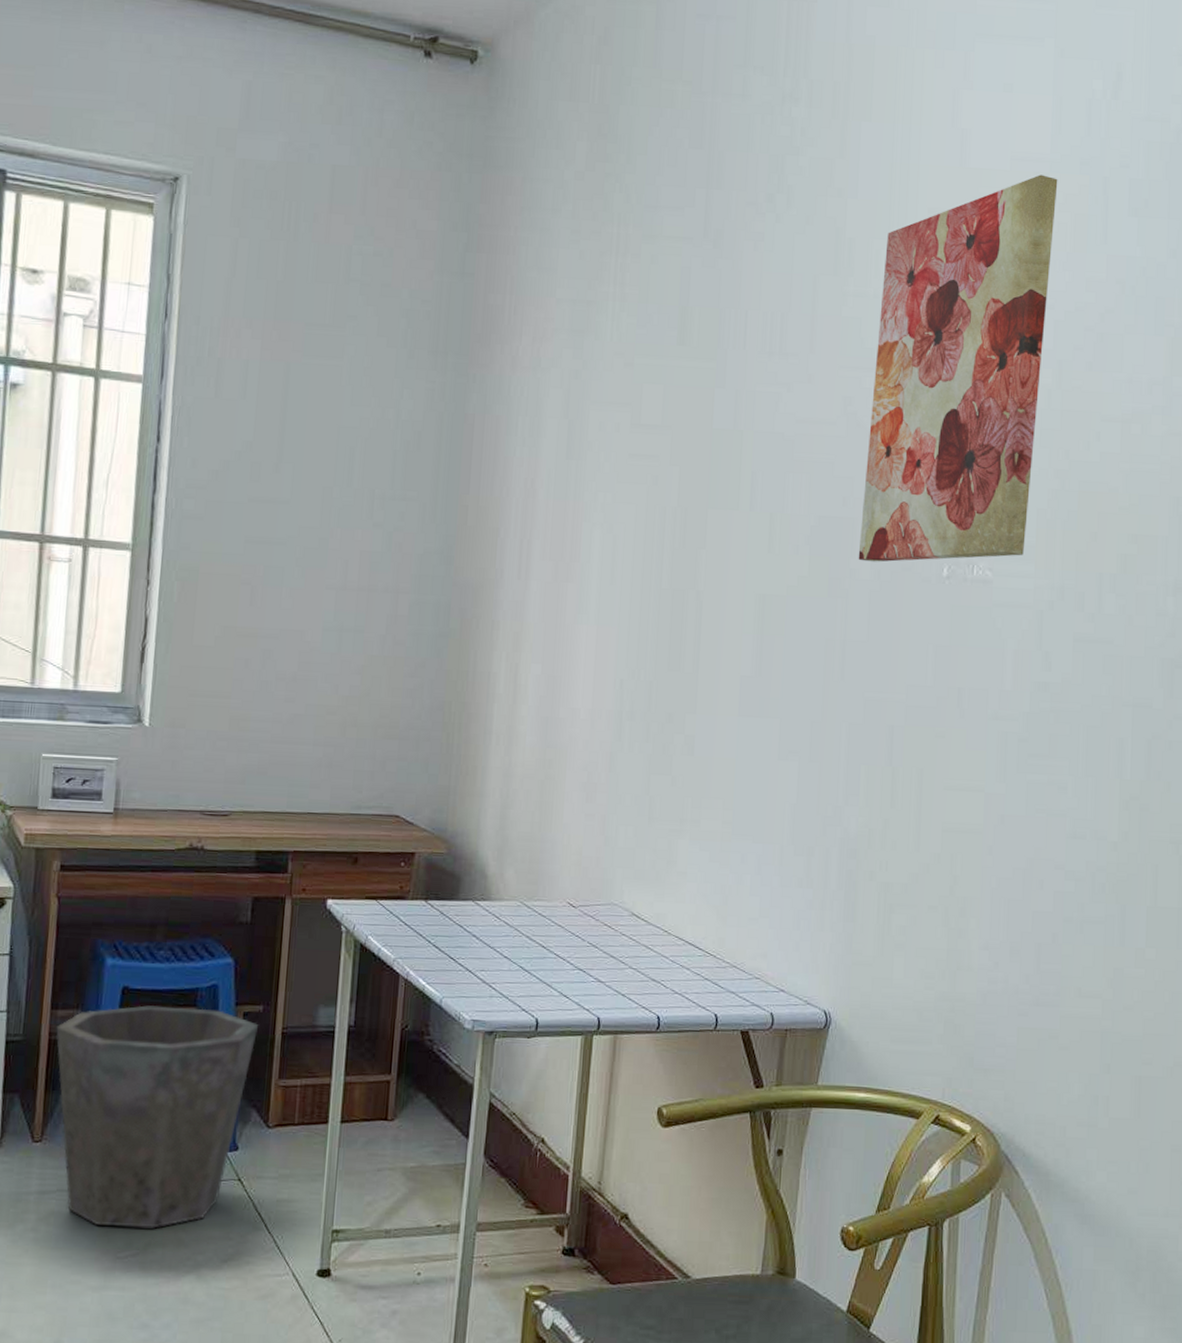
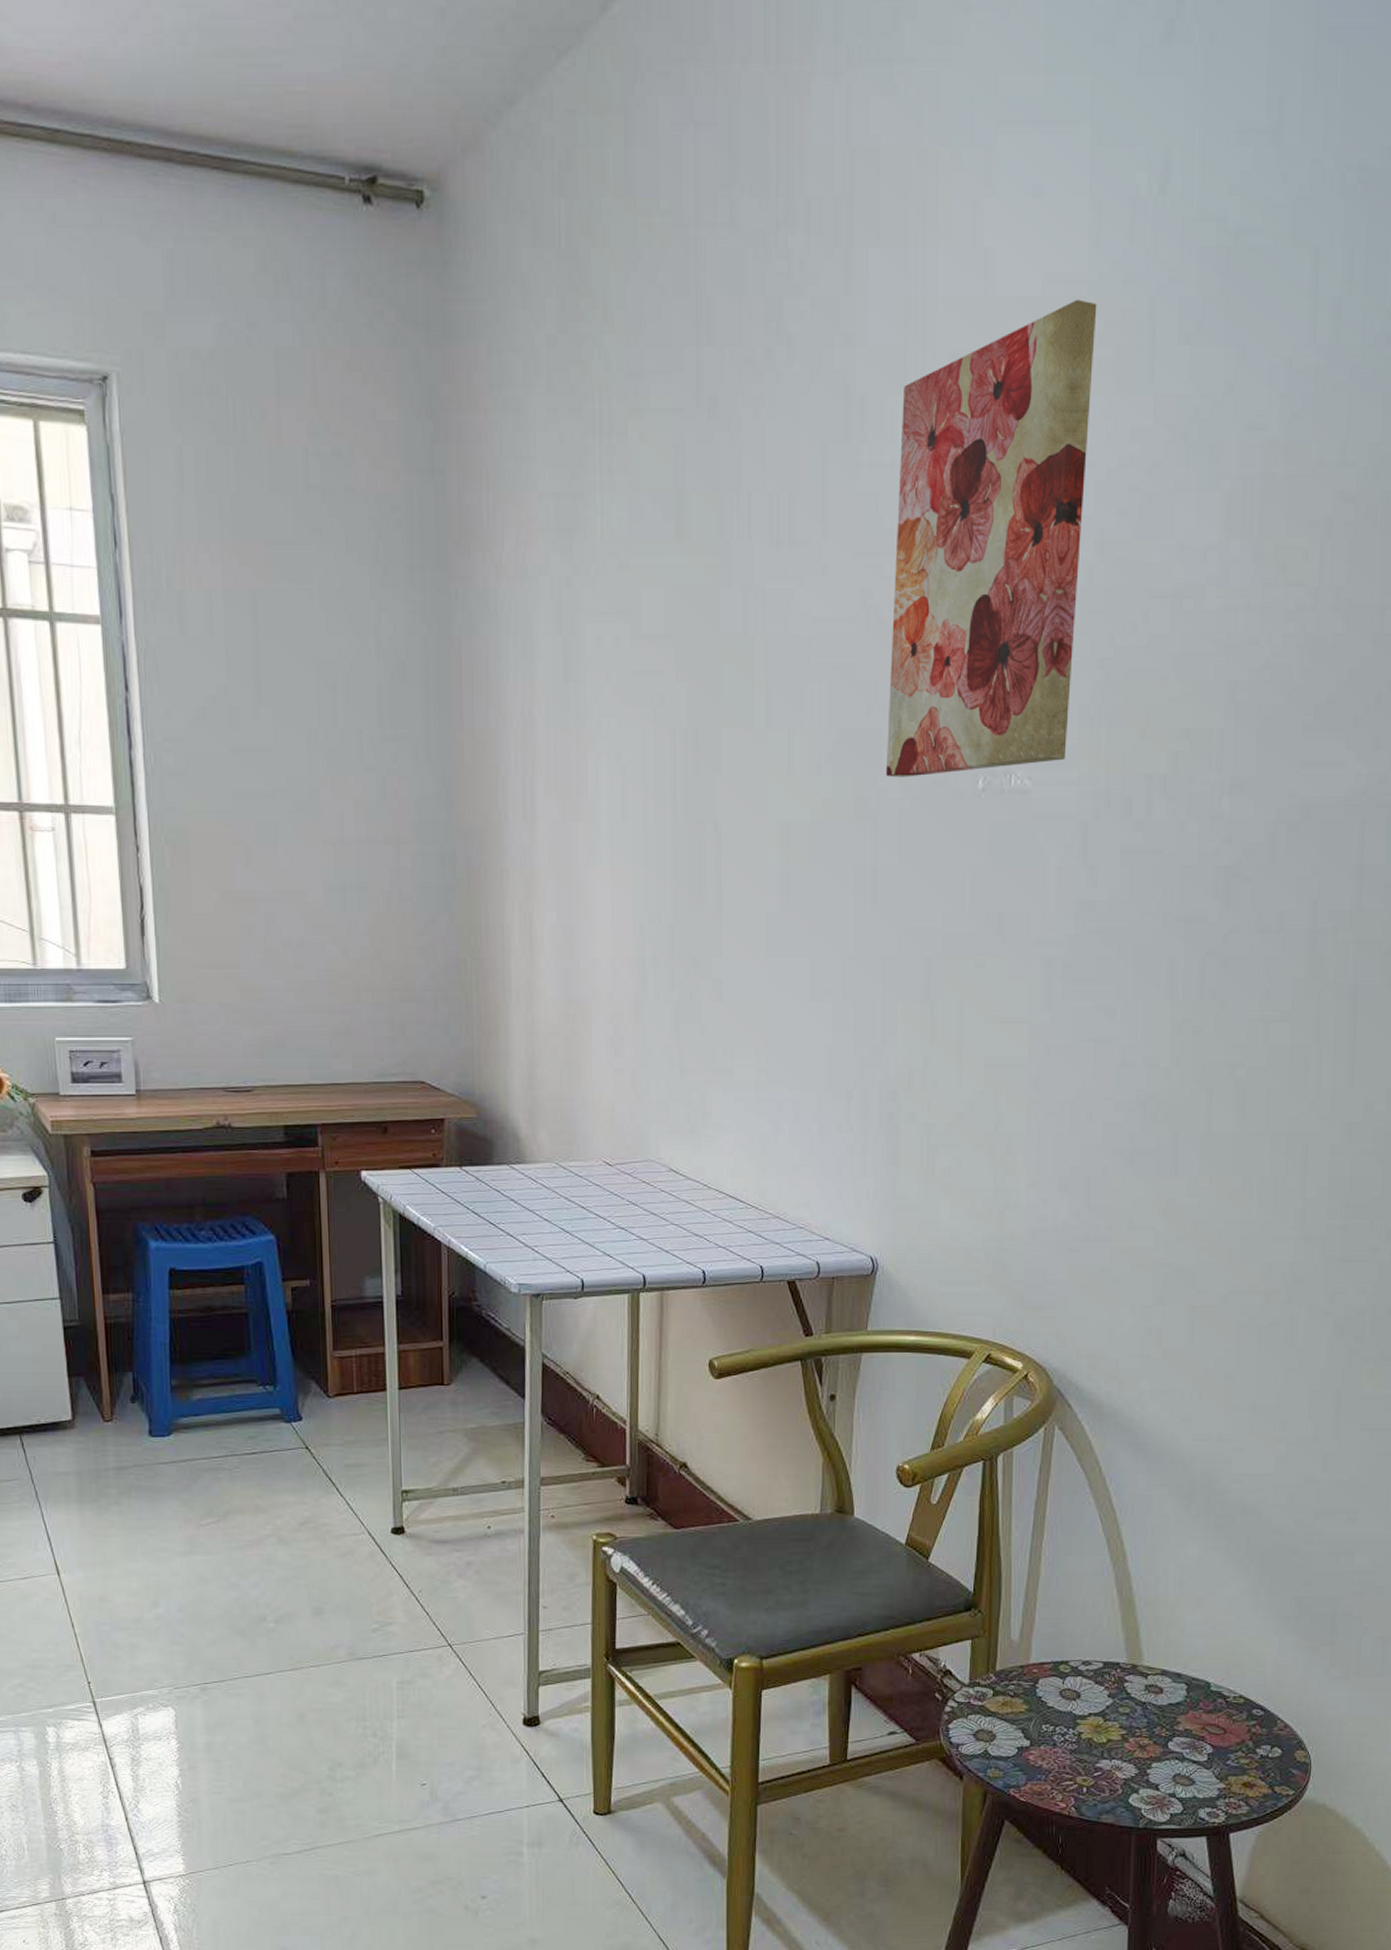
waste bin: present [55,1005,259,1229] -> none [110,1285,308,1497]

